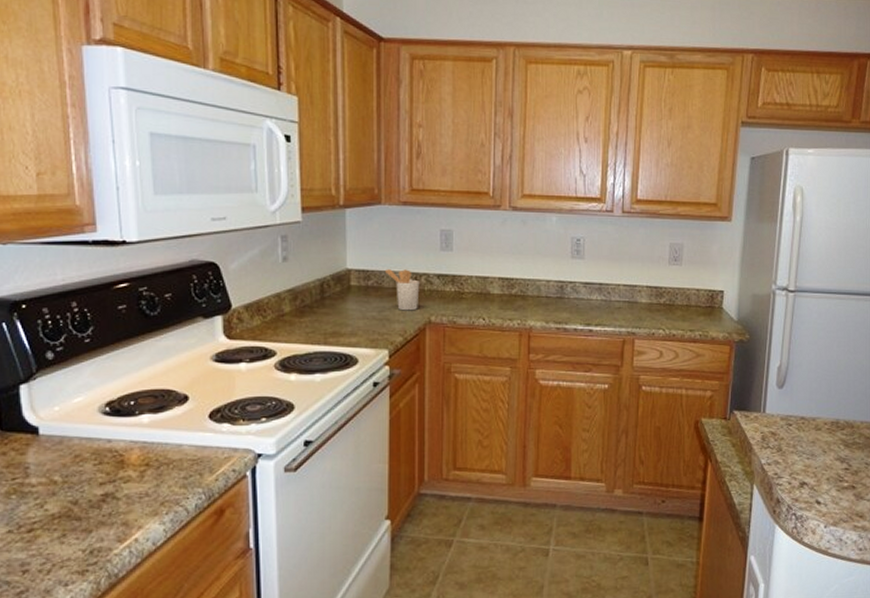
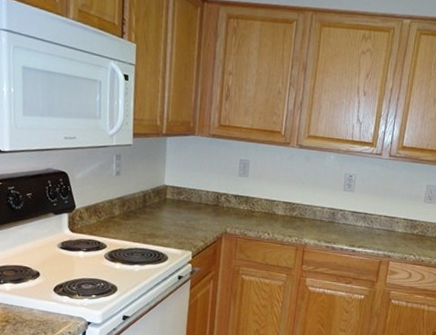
utensil holder: present [384,269,420,311] -> none [193,188,220,223]

